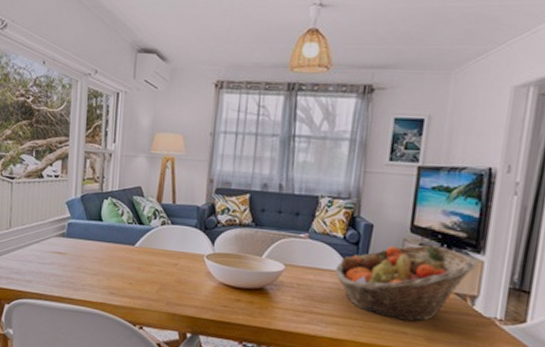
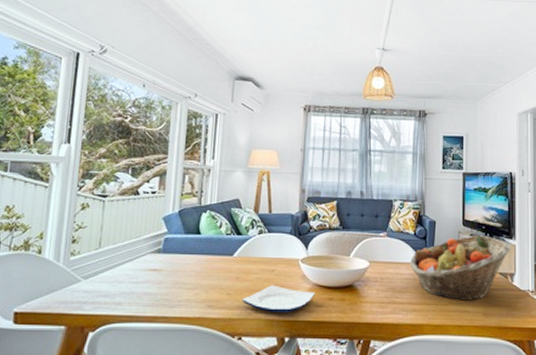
plate: none [144,278,221,309] -> present [242,285,315,312]

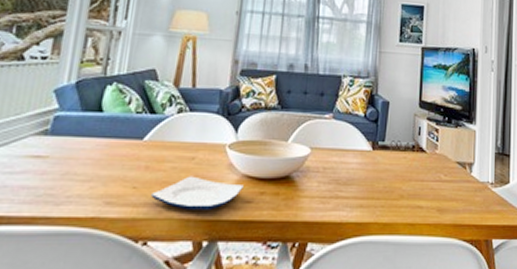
fruit basket: present [410,235,510,302] -> none [358,118,470,196]

